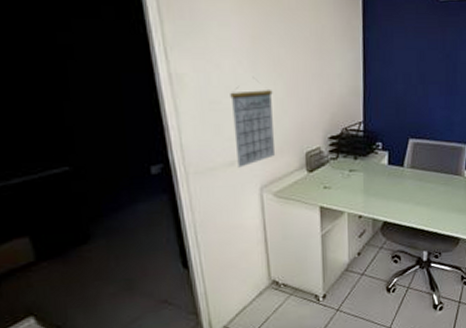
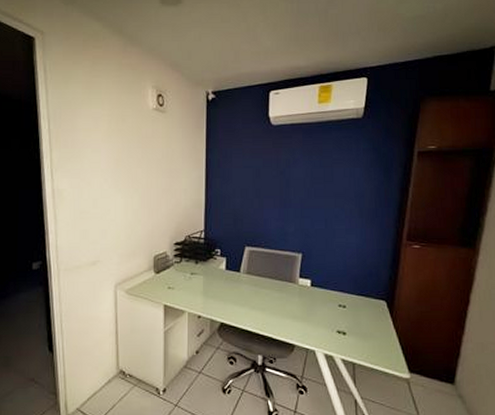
calendar: present [230,86,276,168] -> none [96,199,130,267]

